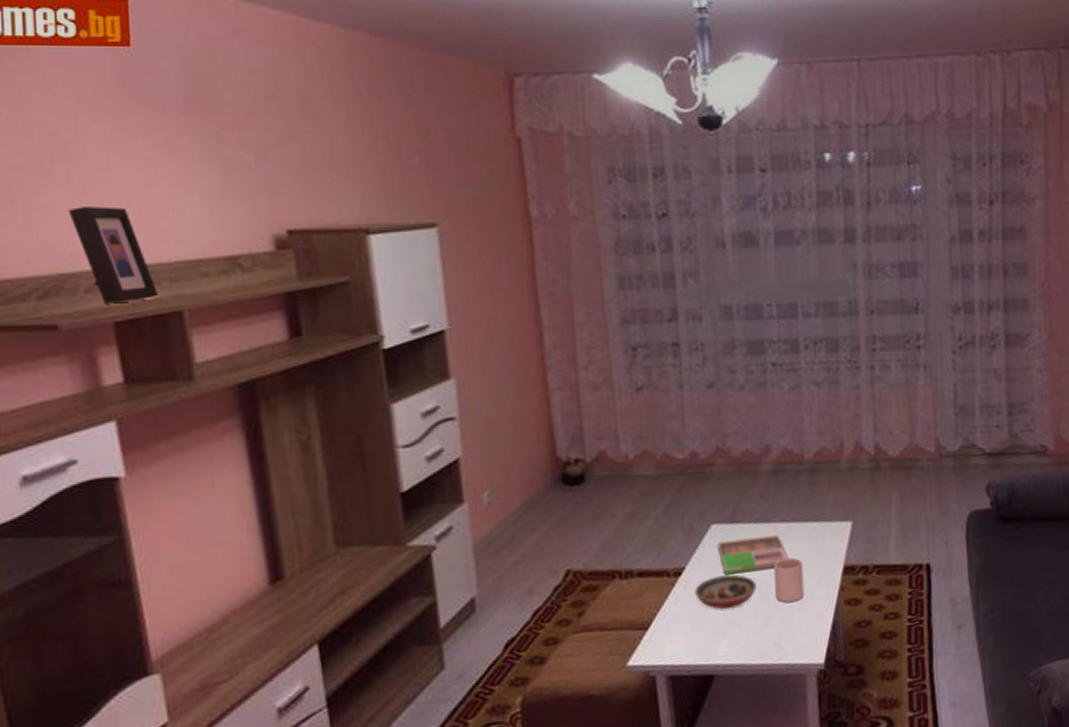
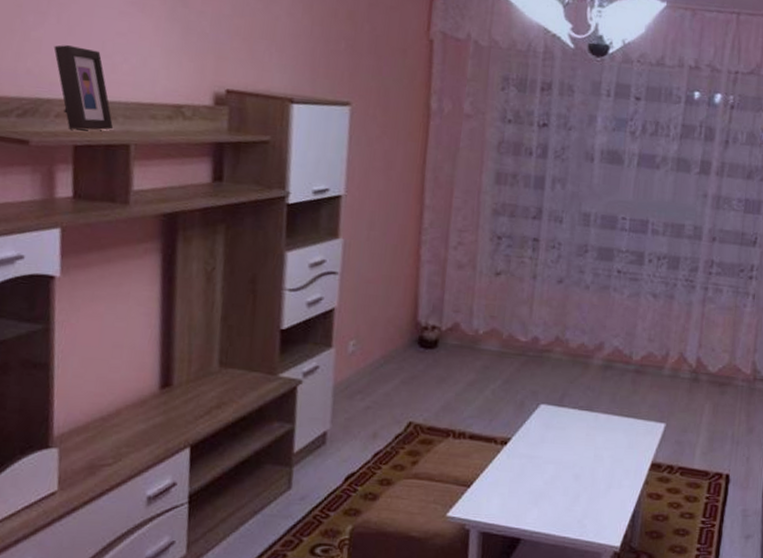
decorative bowl: present [695,574,757,609] -> none [516,451,571,481]
magazine: present [718,535,788,575] -> none [543,420,604,454]
mug: present [773,557,805,603] -> none [586,446,615,487]

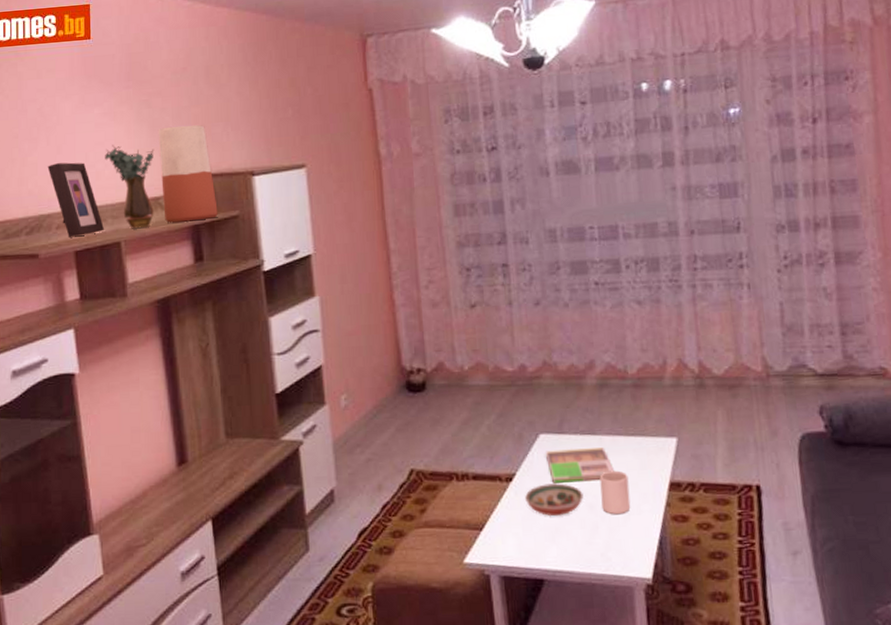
vase: none [125,38,185,135] -> present [105,144,154,228]
vase: none [185,32,248,140] -> present [158,125,218,223]
decorative bowl: none [516,451,571,481] -> present [525,483,584,516]
magazine: none [543,420,604,454] -> present [546,447,614,483]
mug: none [586,446,615,487] -> present [599,470,631,515]

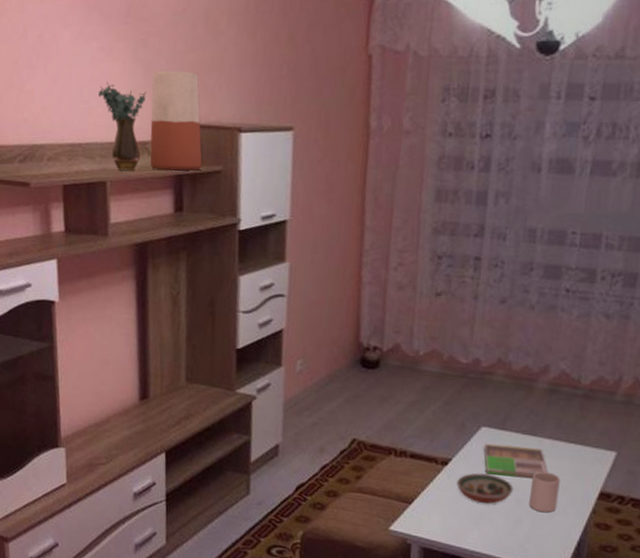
picture frame: present [47,162,104,238] -> none [43,94,92,171]

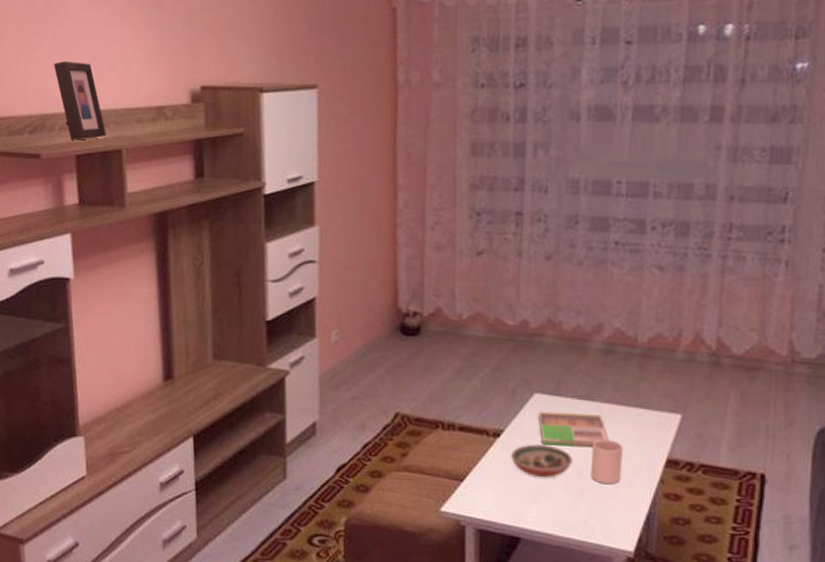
picture frame: none [43,94,92,171] -> present [53,62,106,140]
vase: present [98,82,147,171] -> none [111,46,162,137]
vase: present [150,70,202,171] -> none [166,32,223,135]

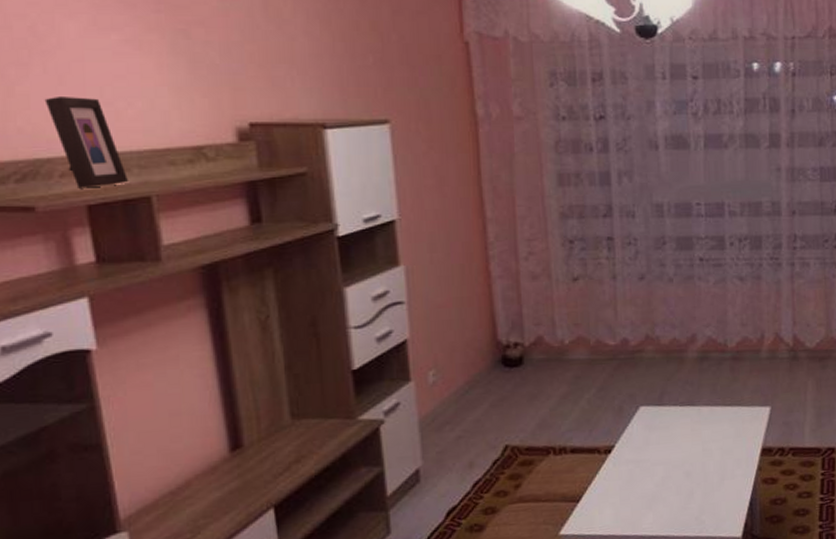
decorative bowl: present [511,444,573,477] -> none [623,453,681,485]
magazine: present [538,411,609,448] -> none [646,418,711,454]
mug: present [591,439,623,485] -> none [697,439,725,481]

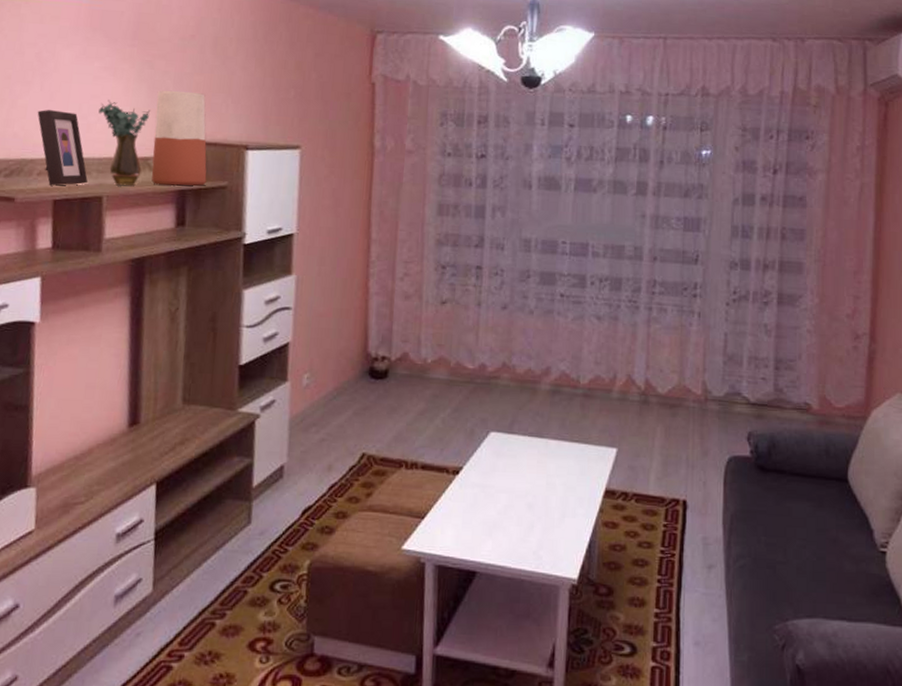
vase: none [127,79,196,181] -> present [98,99,151,186]
vase: none [200,64,280,177] -> present [151,90,207,186]

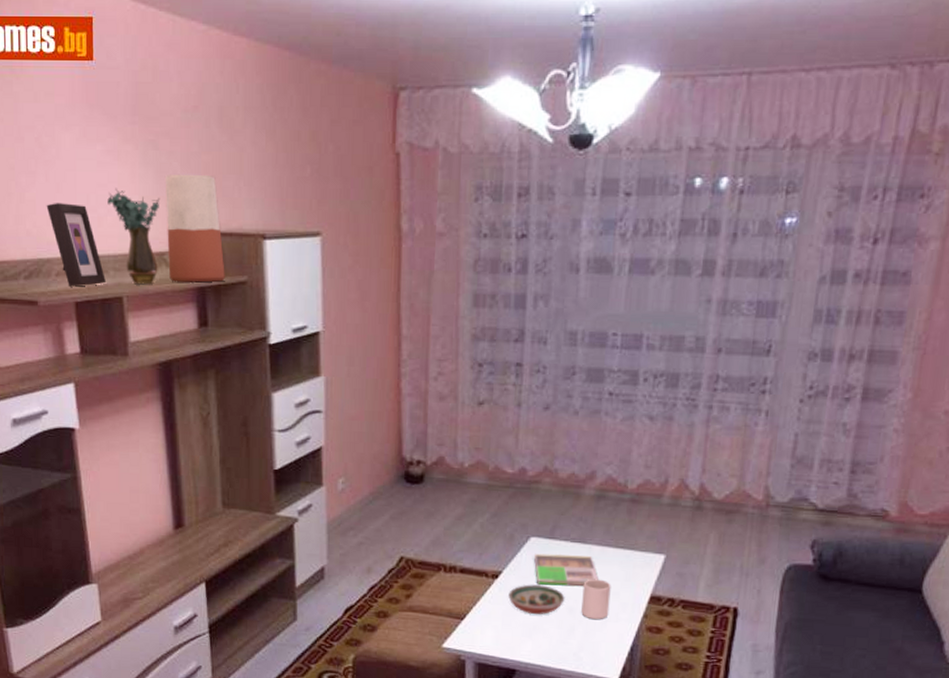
decorative bowl: none [469,480,524,511] -> present [508,584,565,614]
magazine: none [494,448,556,482] -> present [534,553,598,587]
mug: none [540,473,568,516] -> present [581,578,611,620]

